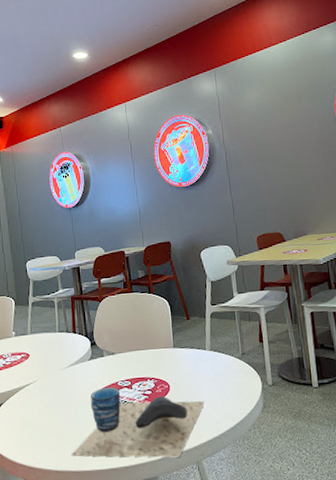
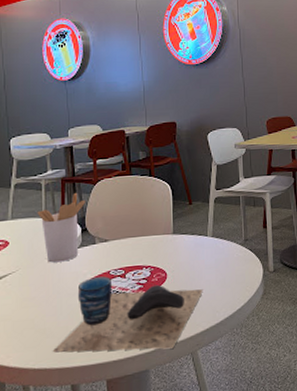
utensil holder: none [52,309,94,374] -> present [37,192,86,263]

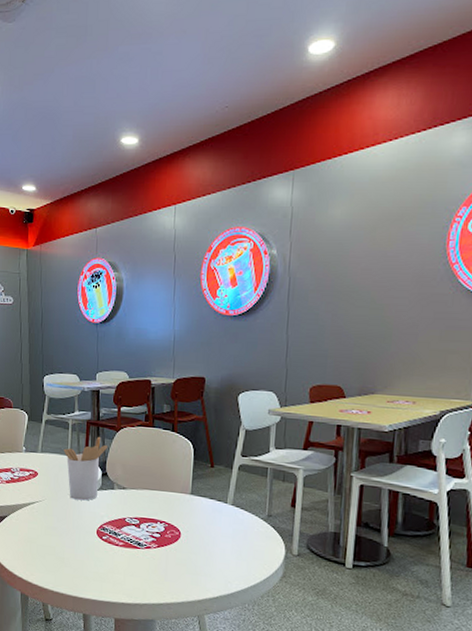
cup: present [52,276,203,353] -> none [69,521,217,606]

